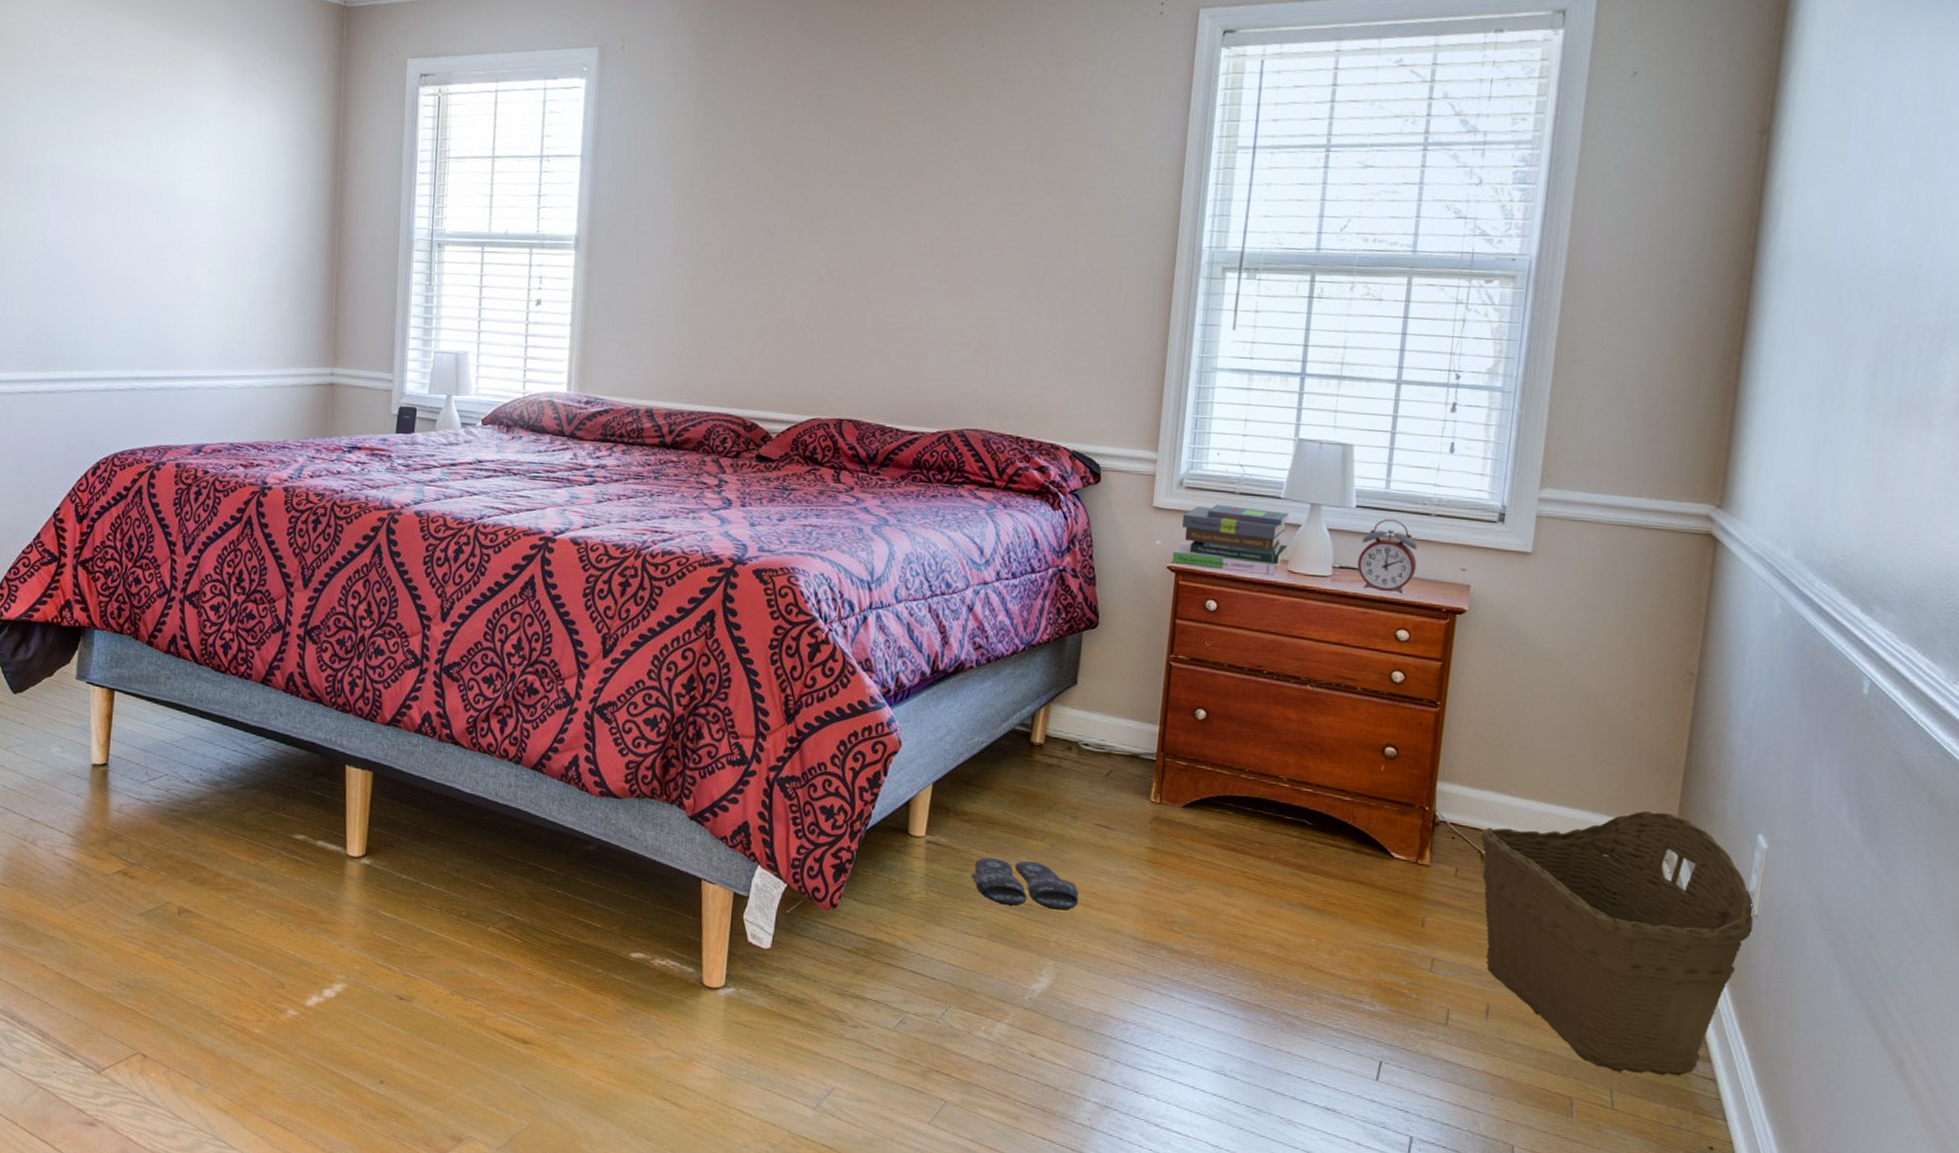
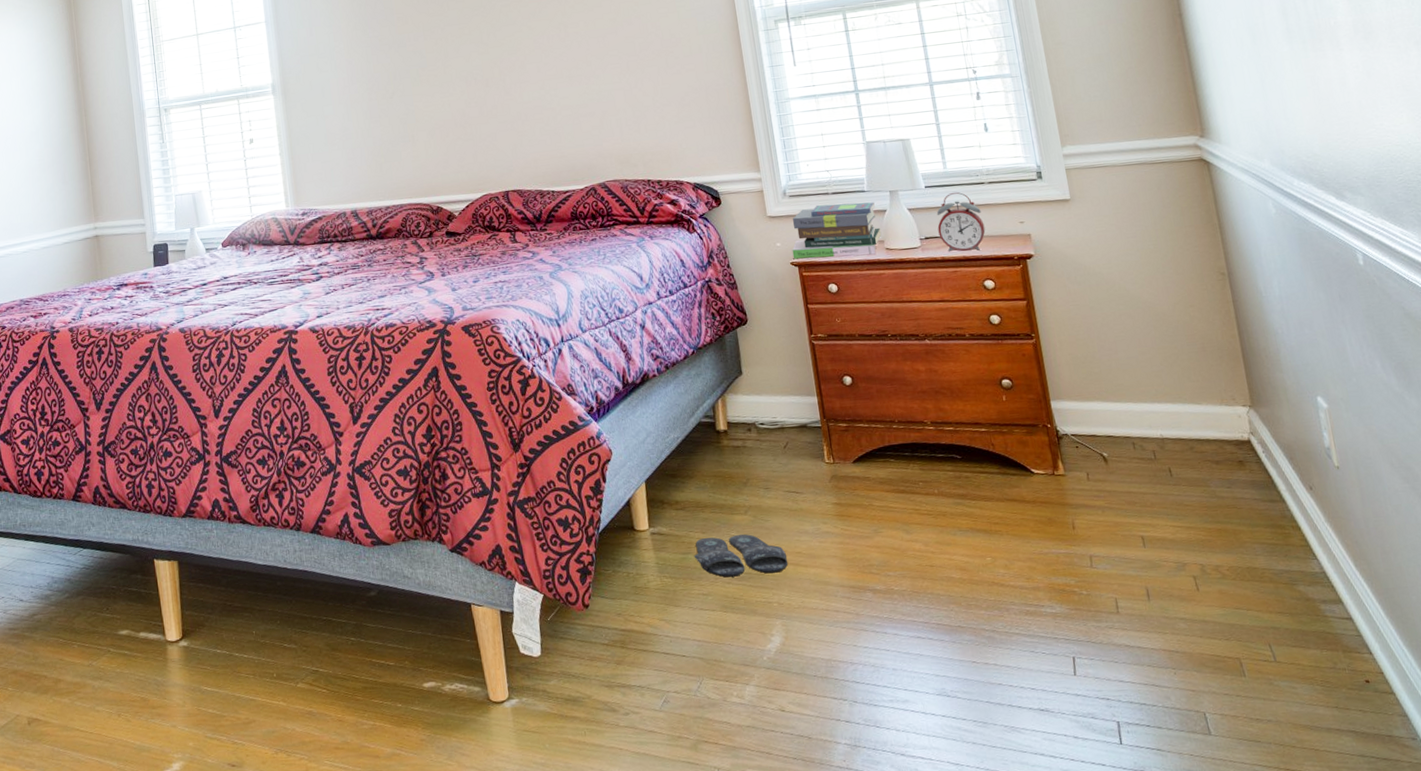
wicker basket: present [1479,811,1754,1077] -> none [1098,392,1339,628]

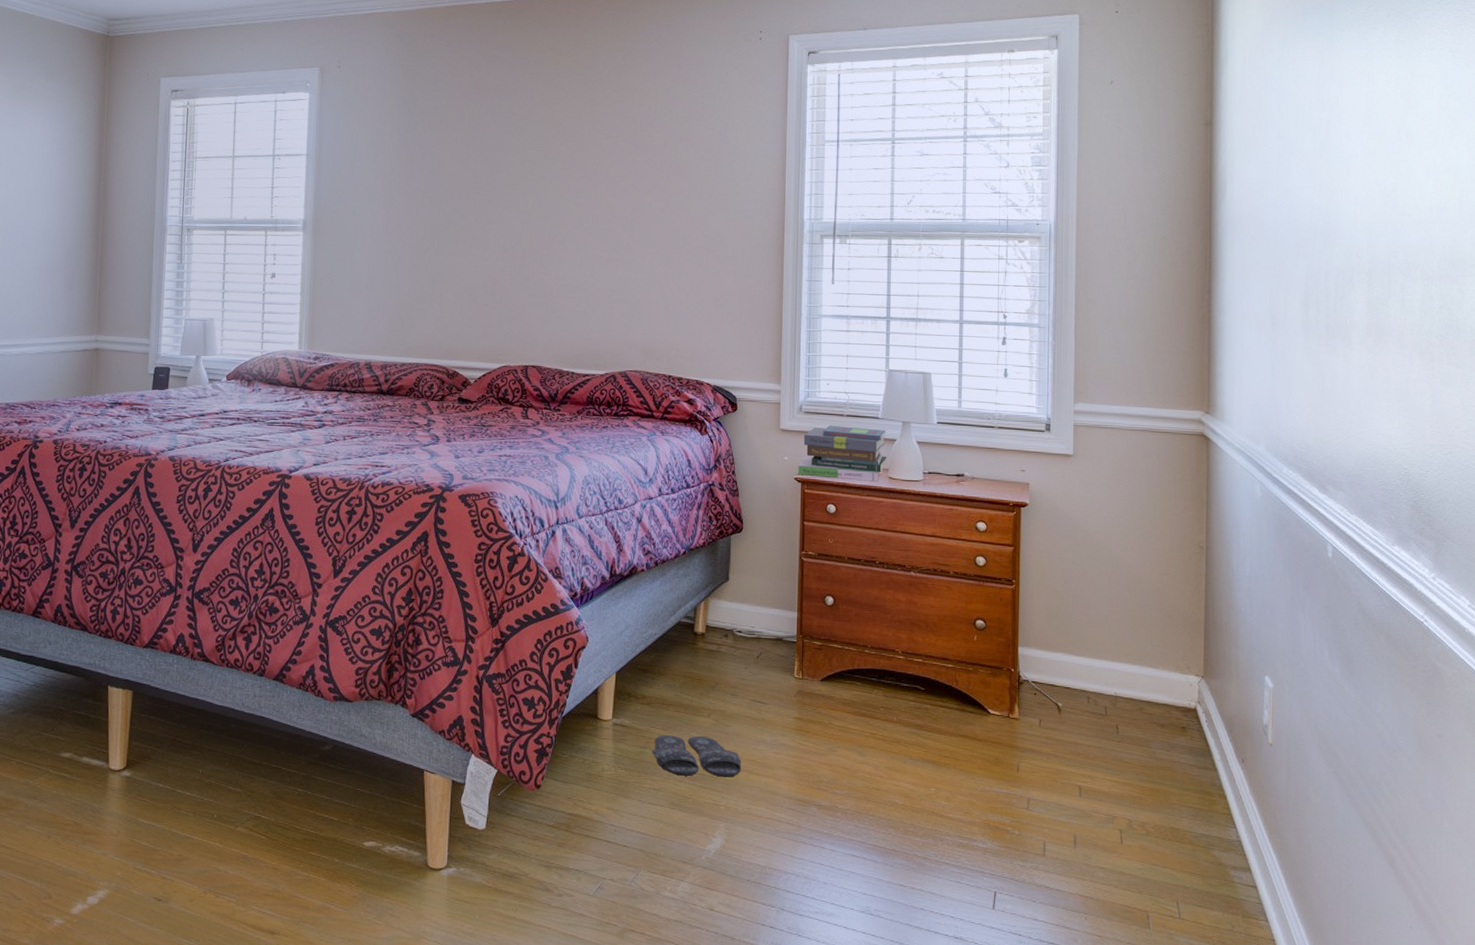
alarm clock: present [936,192,986,252] -> none [942,431,987,493]

